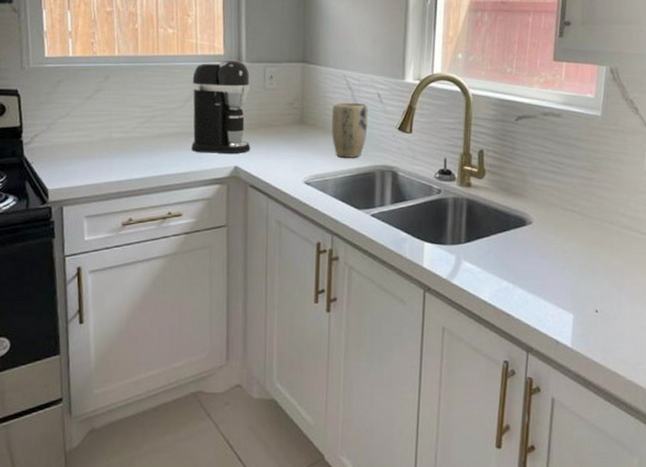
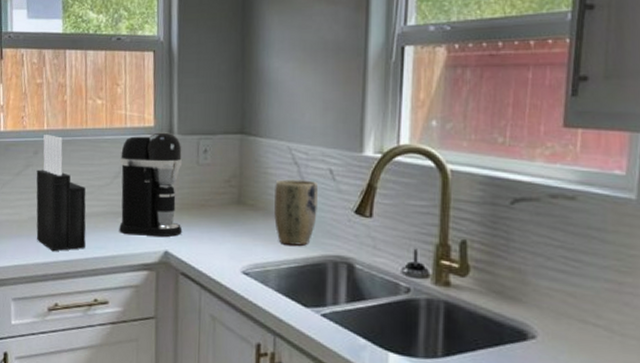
knife block: none [107,61,159,171] -> present [36,135,86,252]

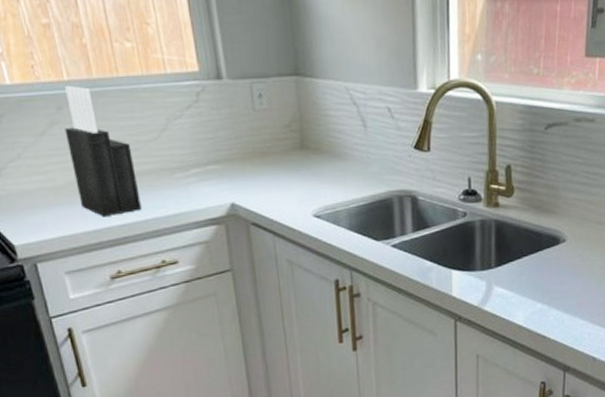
coffee maker: present [119,132,183,237] -> none [165,77,247,191]
plant pot: present [274,179,318,246] -> none [336,119,380,185]

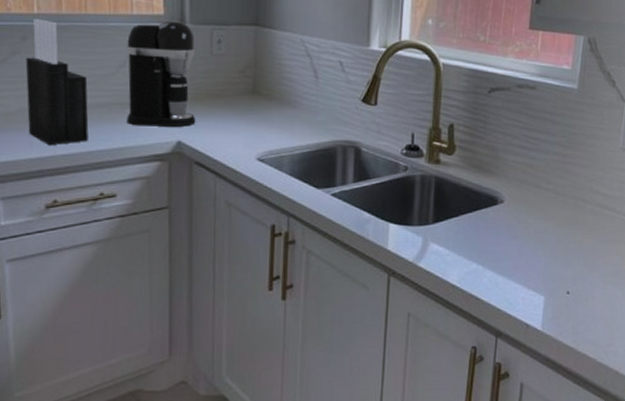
coffee maker: none [165,77,247,191] -> present [127,21,196,127]

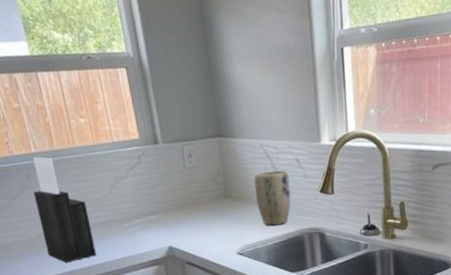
coffee maker: present [127,21,196,127] -> none [112,142,182,238]
plant pot: none [288,70,329,132] -> present [254,170,291,226]

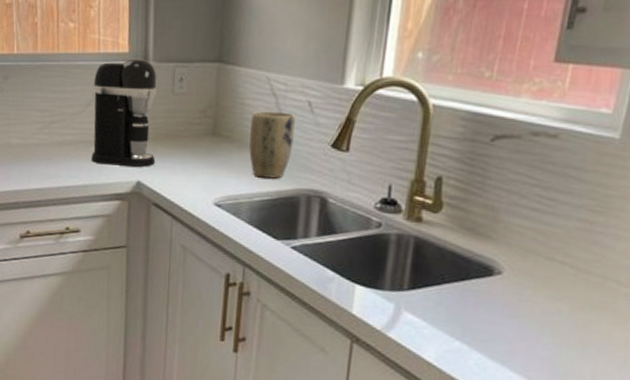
knife block: present [33,157,96,263] -> none [6,59,58,180]
coffee maker: none [112,142,182,238] -> present [91,59,158,167]

